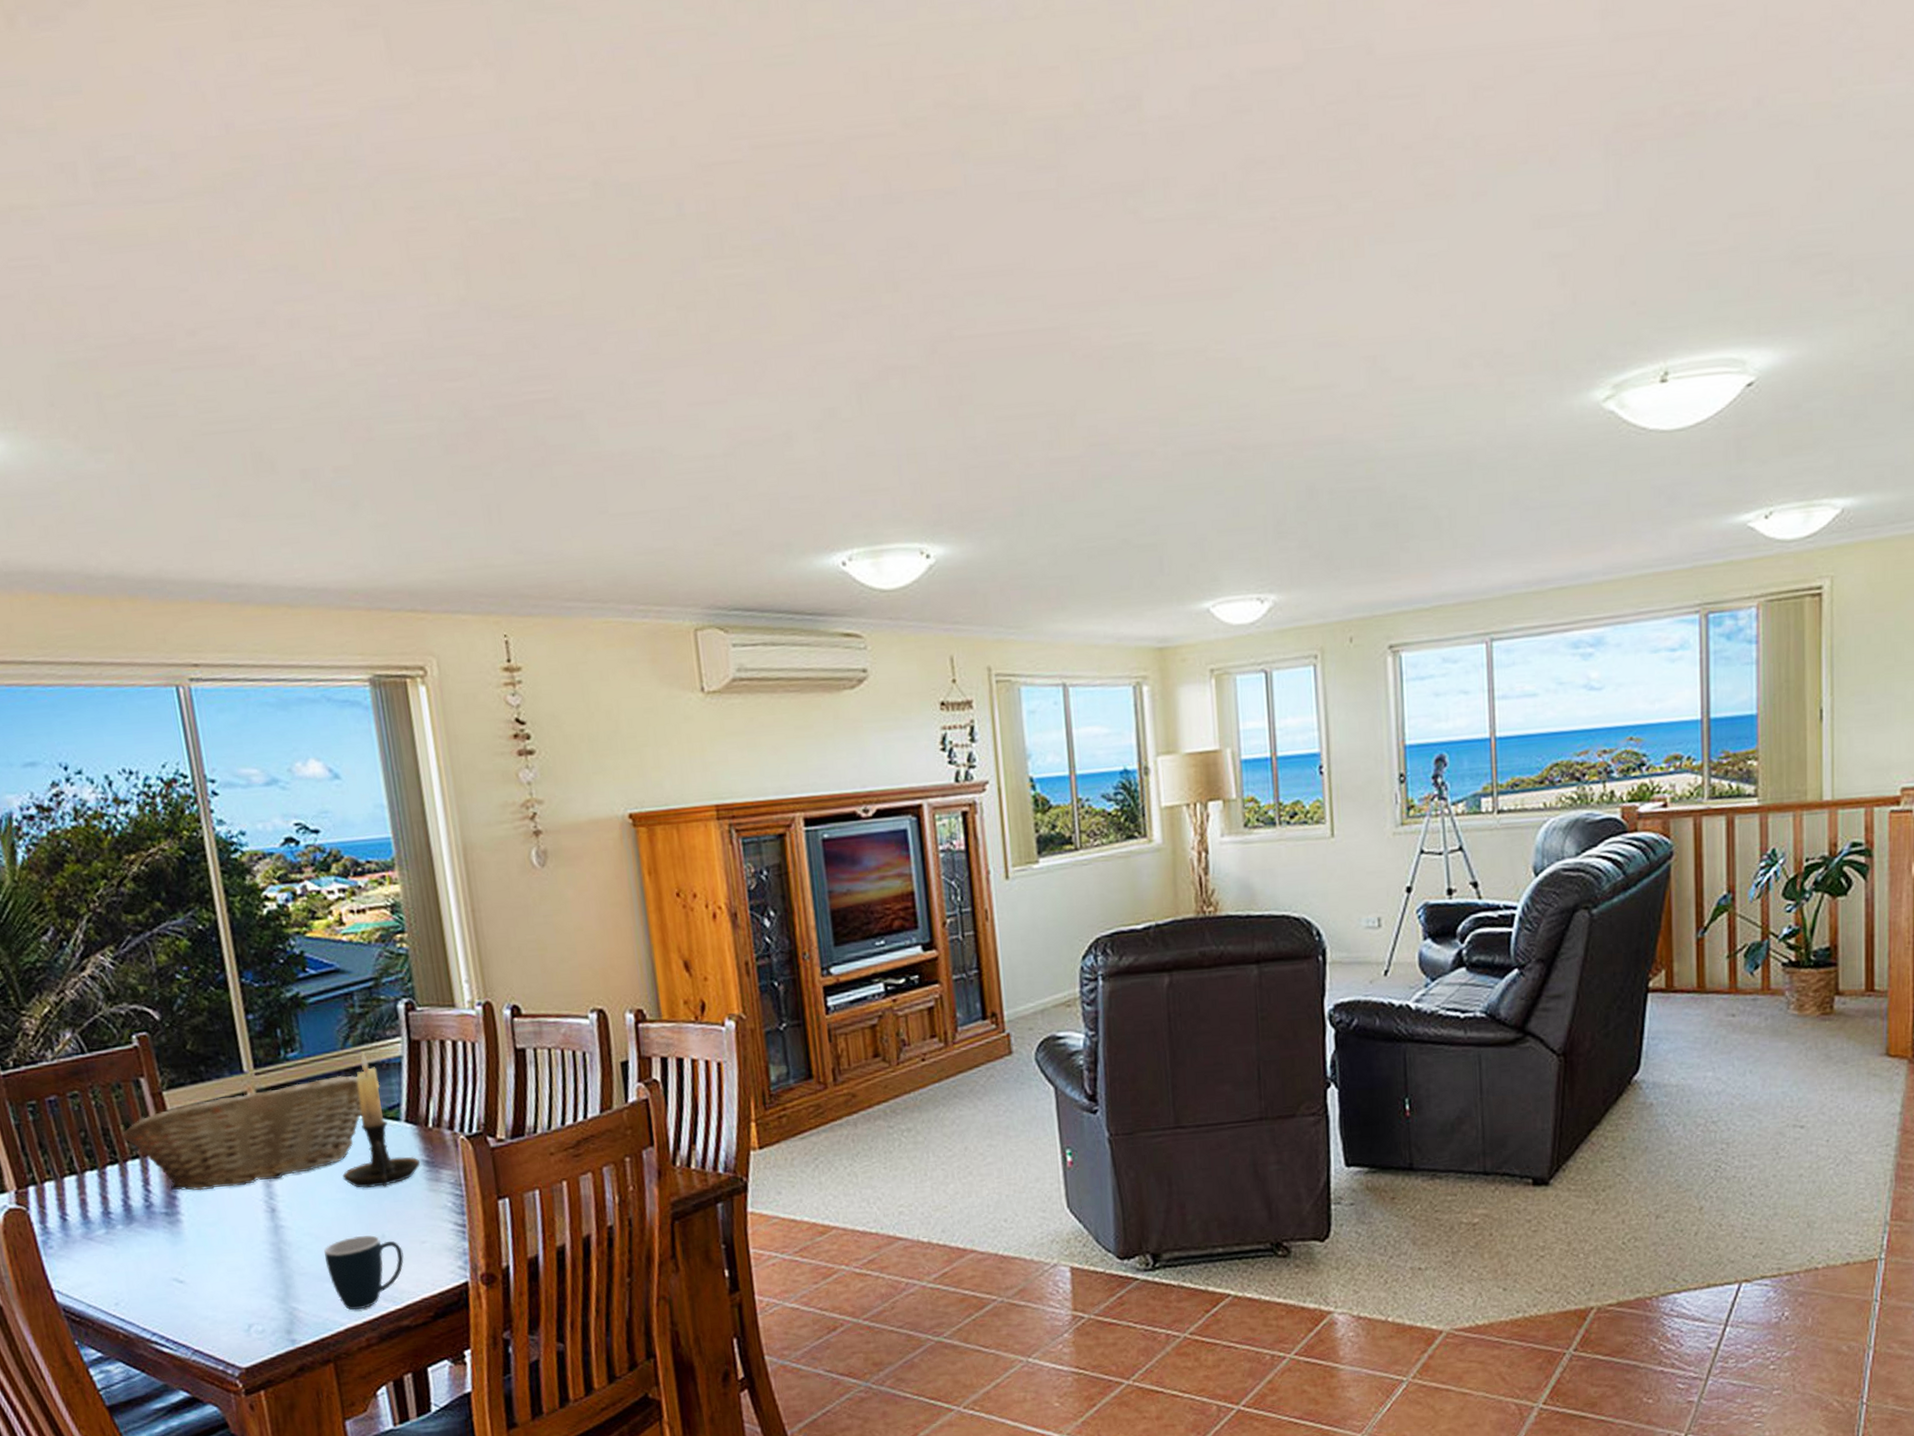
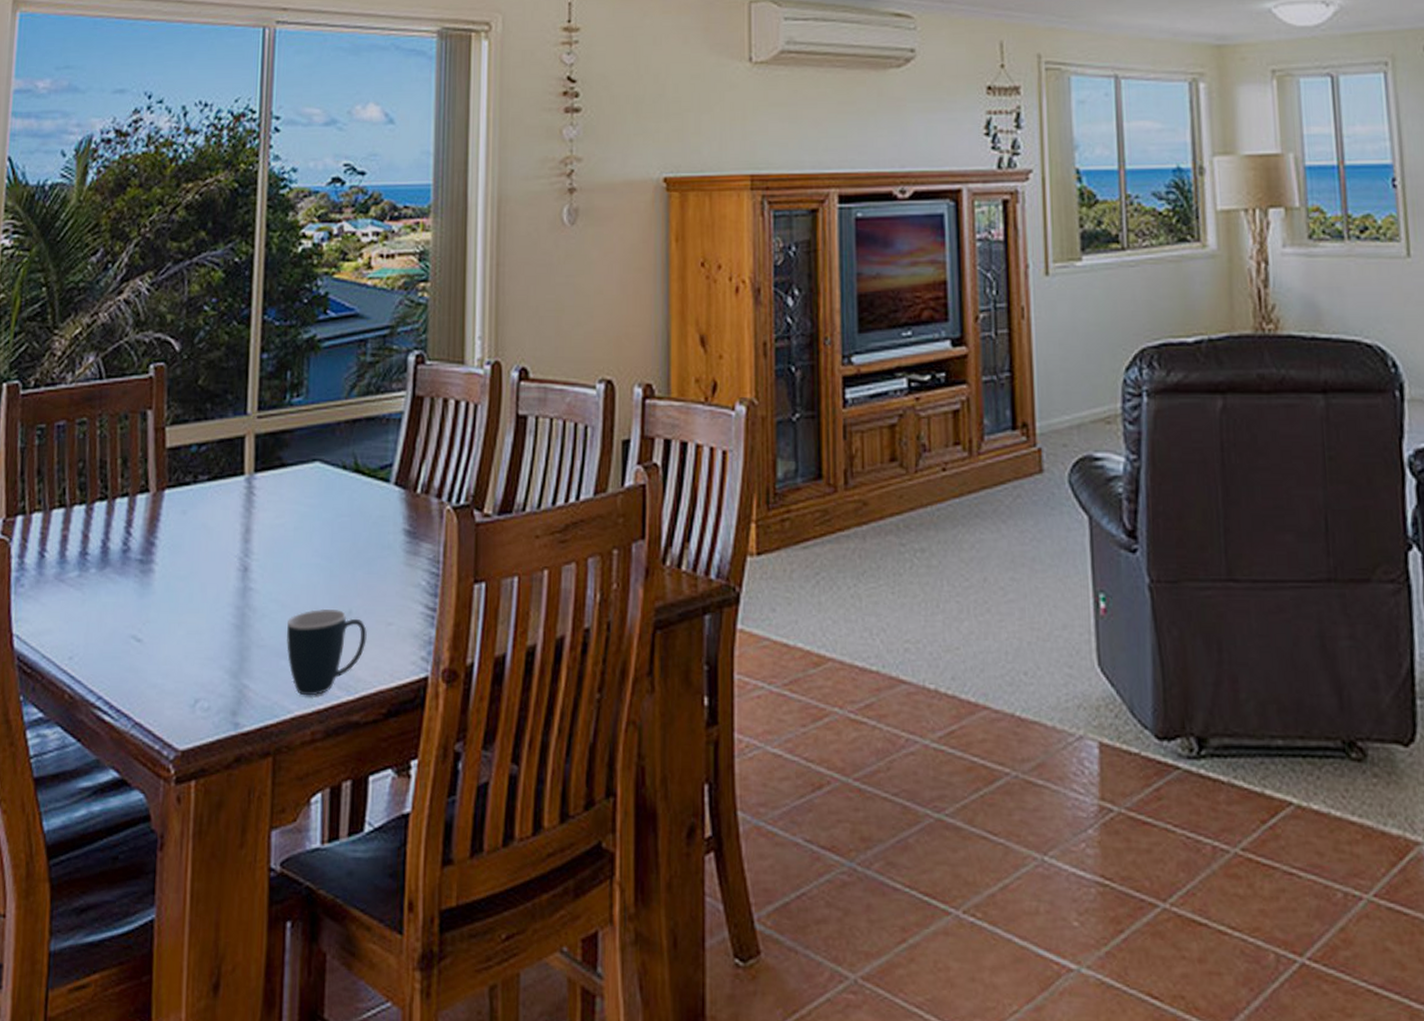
fruit basket: present [122,1076,362,1191] -> none [117,427,356,539]
candle holder: present [342,1051,421,1189] -> none [321,403,402,556]

